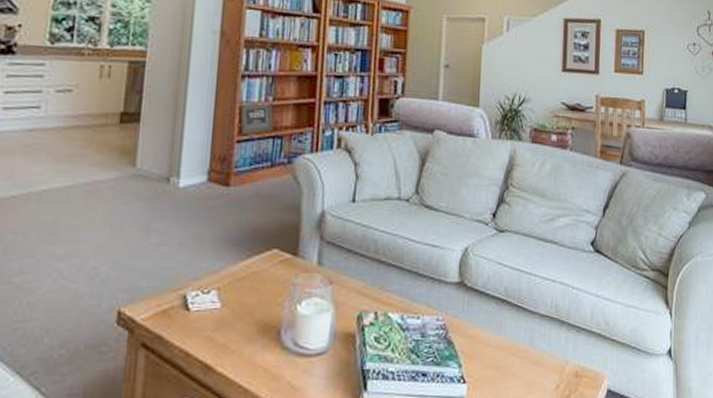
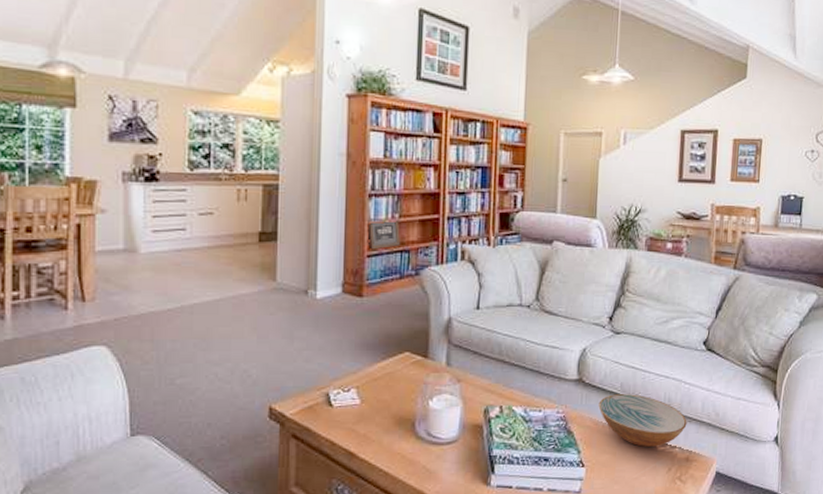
bowl: none [481,300,576,362] -> present [598,394,687,448]

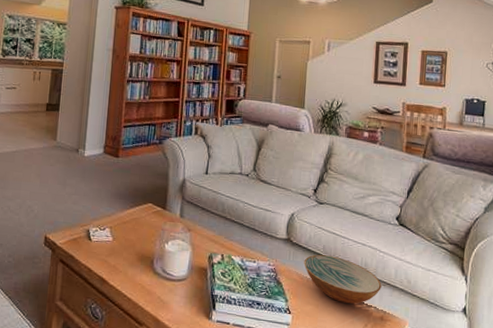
picture frame: present [368,218,400,250] -> none [125,99,149,122]

